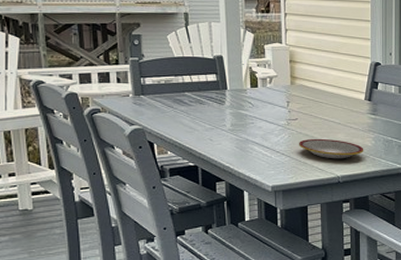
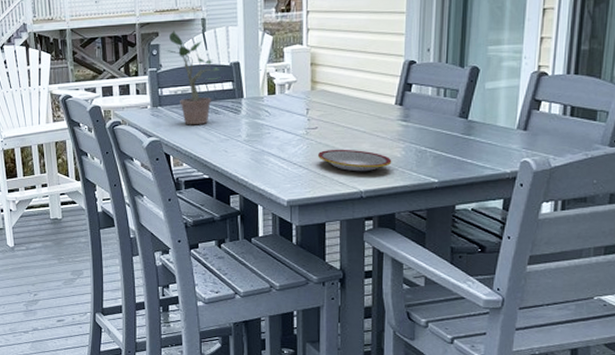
potted plant: none [146,23,205,115] -> present [164,31,222,125]

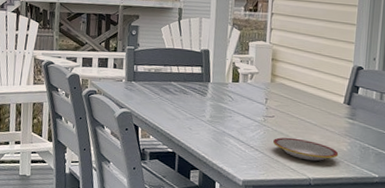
potted plant: present [164,31,222,125] -> none [143,16,192,102]

